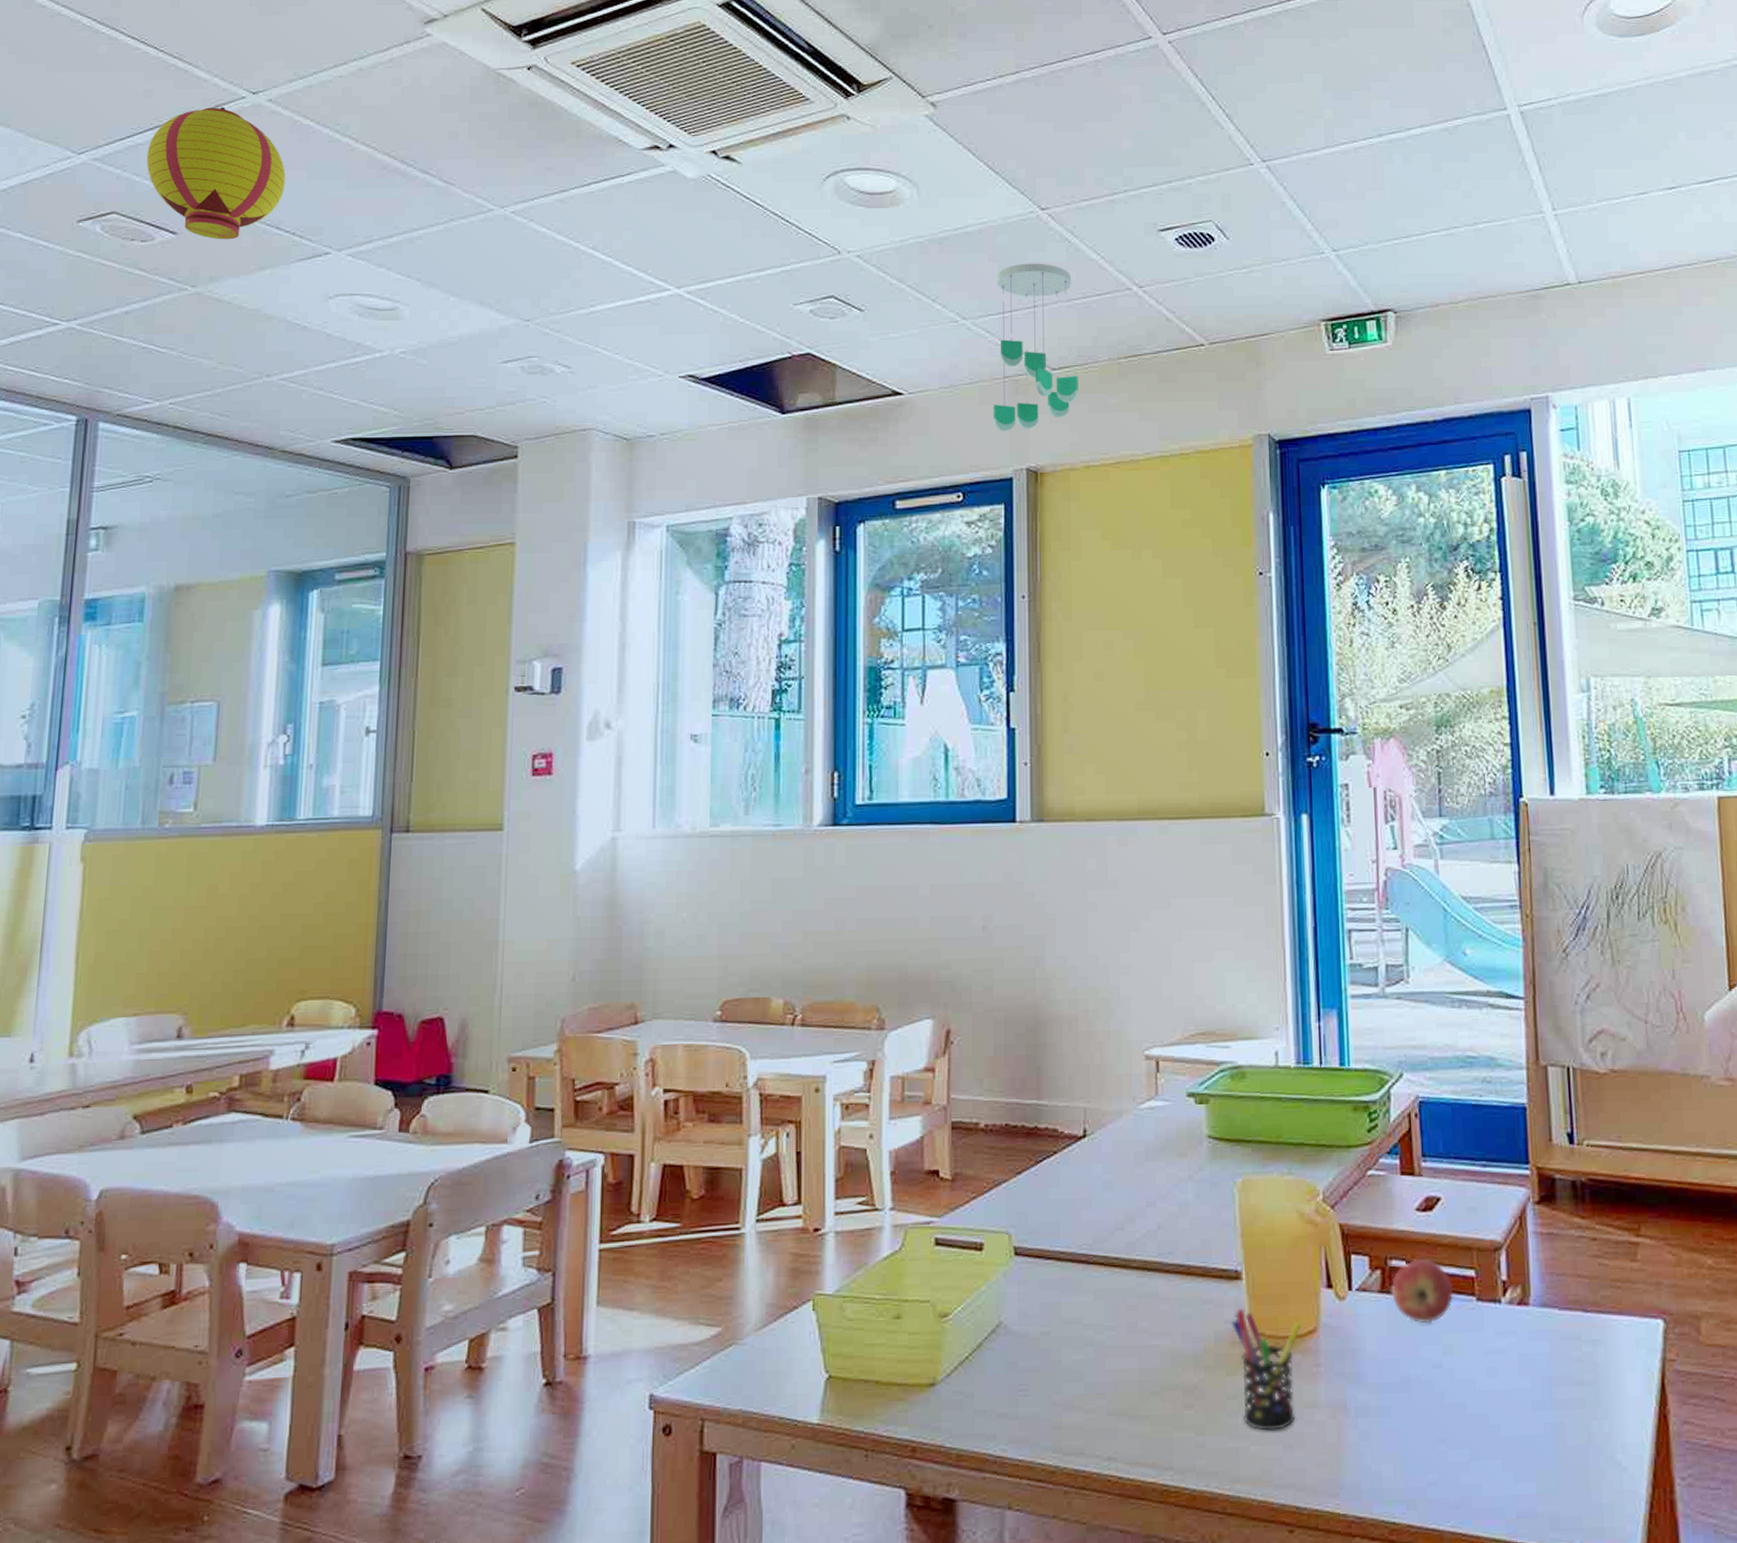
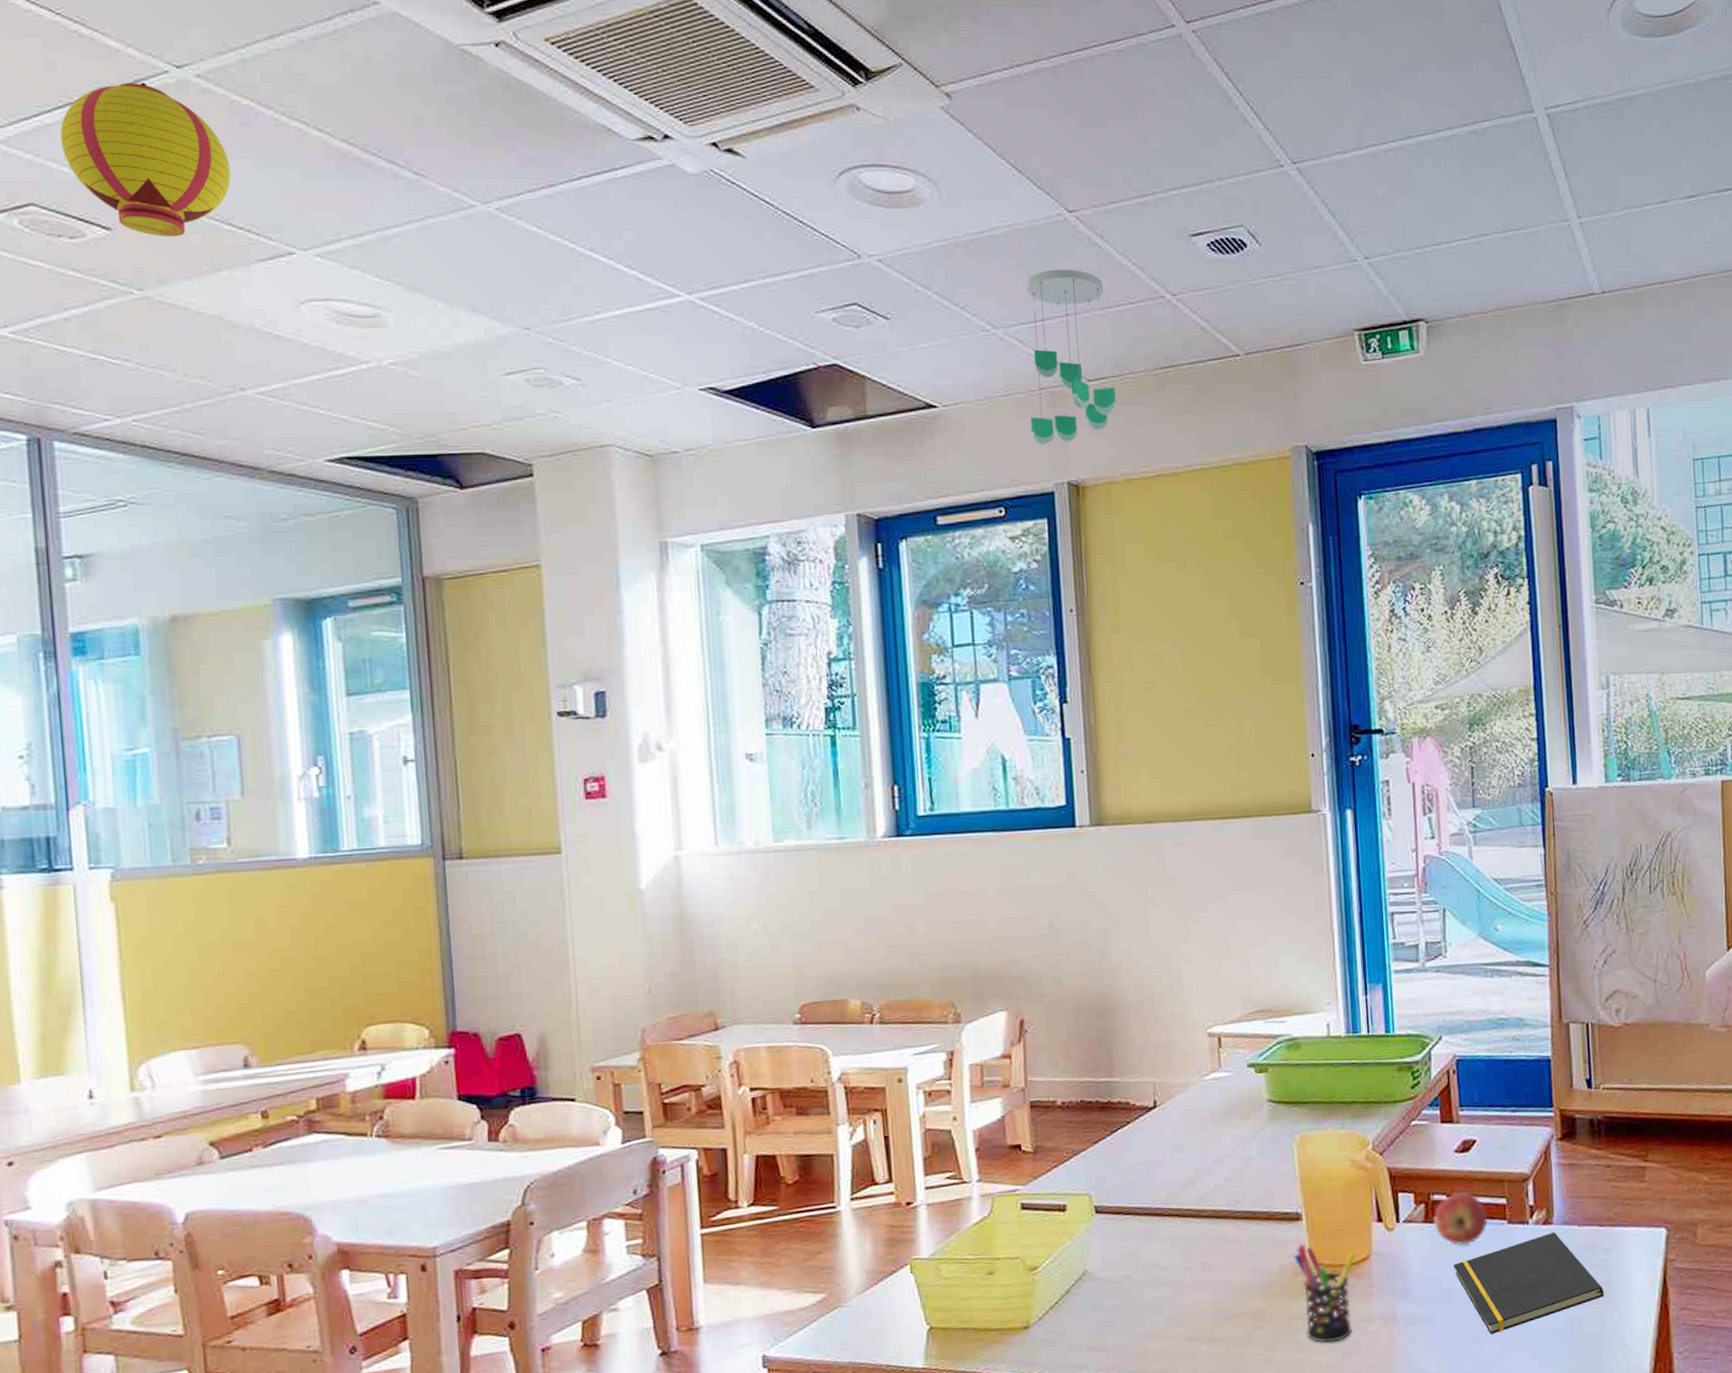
notepad: none [1413,1314,1591,1436] -> present [1454,1231,1604,1335]

